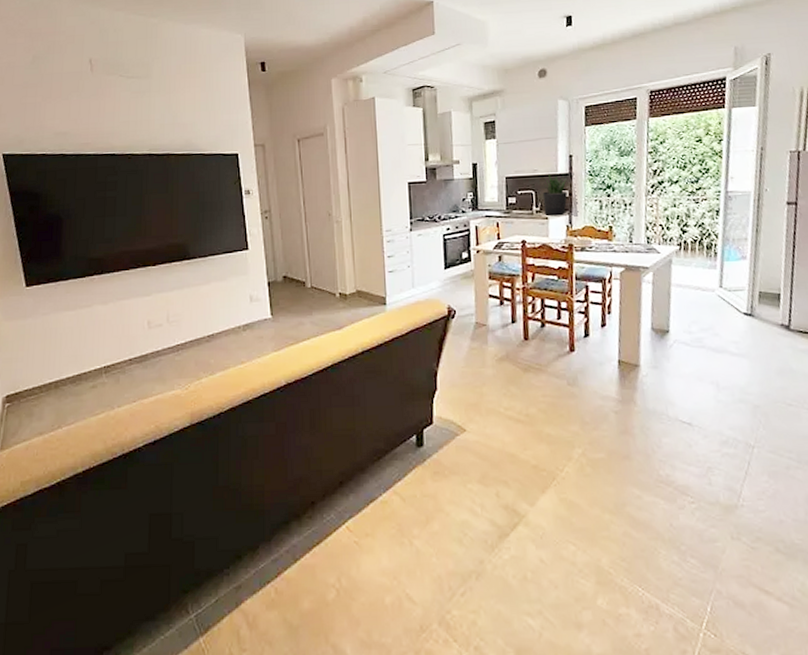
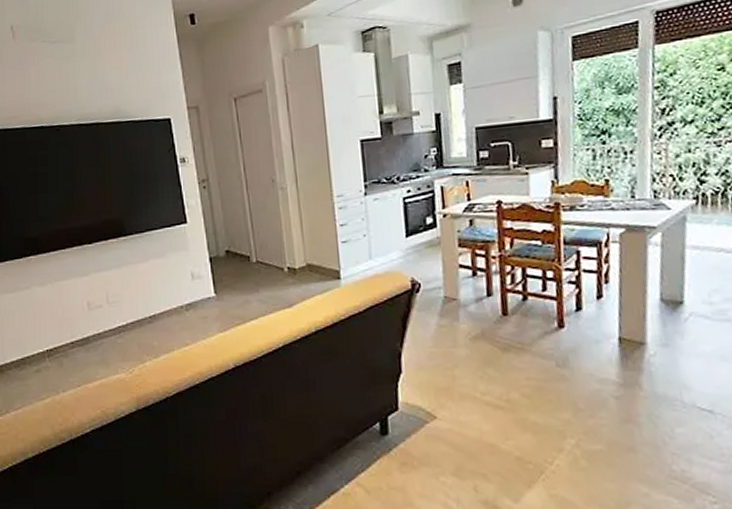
planter: present [542,174,568,216] -> none [521,121,552,171]

